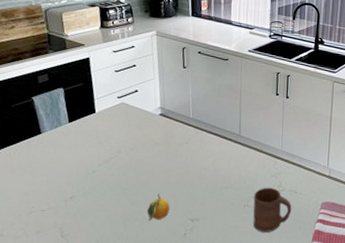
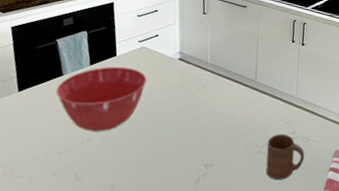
mixing bowl: none [35,123,128,189] -> present [56,66,147,132]
fruit: present [147,194,170,220] -> none [161,138,184,165]

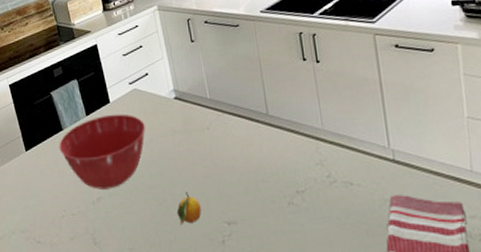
fruit: none [161,138,184,165] -> present [176,192,201,224]
cup: present [266,134,305,180] -> none [297,178,352,238]

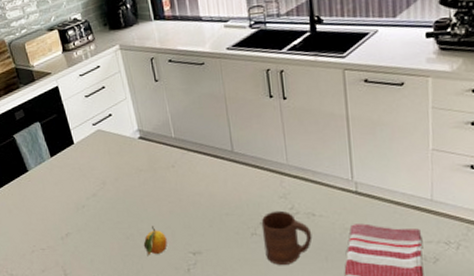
mixing bowl: present [59,114,145,189] -> none [25,154,111,226]
cup: none [297,178,352,238] -> present [261,210,313,265]

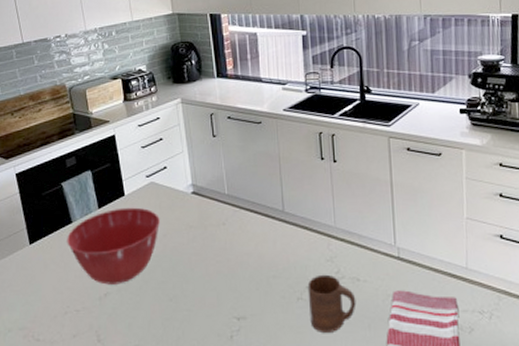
mixing bowl: none [25,154,111,226] -> present [67,207,160,285]
fruit: present [143,226,167,255] -> none [186,287,211,320]

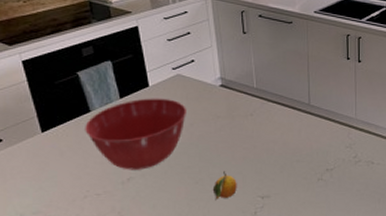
fruit: none [186,287,211,320] -> present [212,171,237,200]
cup: present [307,274,357,332] -> none [327,158,370,207]

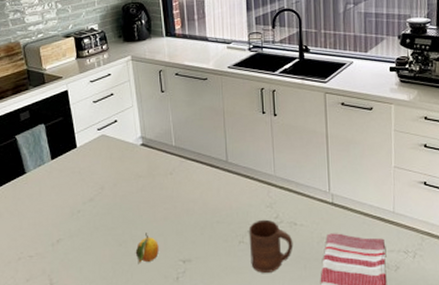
mixing bowl: present [85,98,186,170] -> none [21,158,110,232]
cup: none [327,158,370,207] -> present [248,219,294,273]

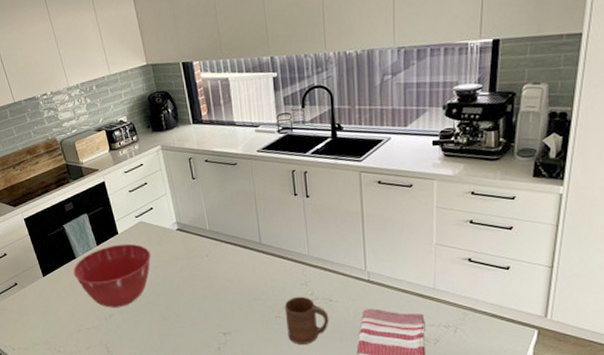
mixing bowl: none [21,158,110,232] -> present [73,243,151,308]
fruit: present [135,233,159,263] -> none [179,309,201,335]

